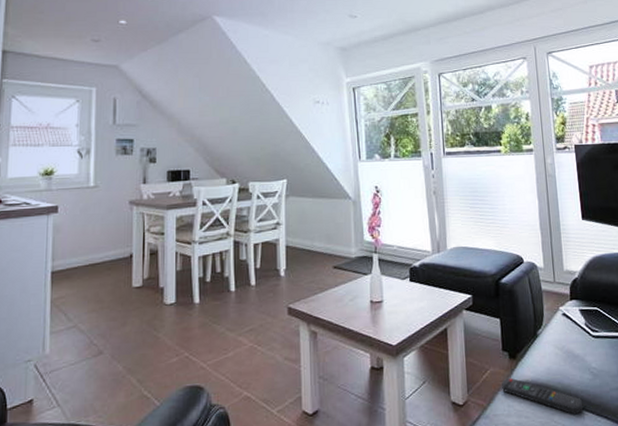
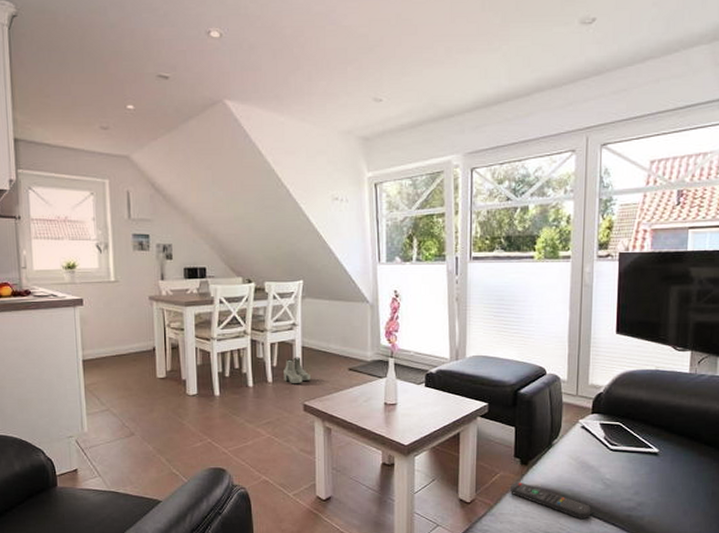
boots: none [267,257,295,286] -> present [284,357,310,384]

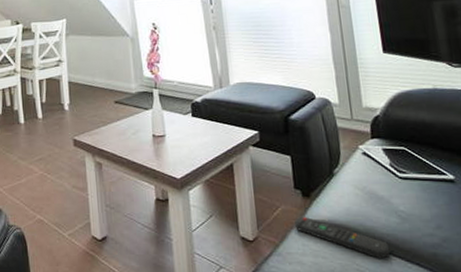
boots: present [284,357,310,384] -> none [52,92,79,120]

